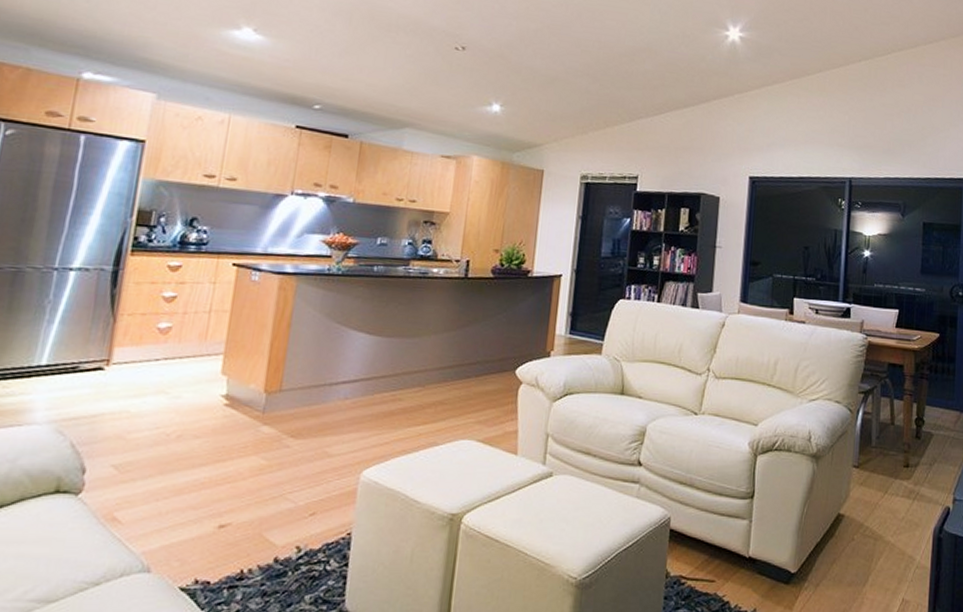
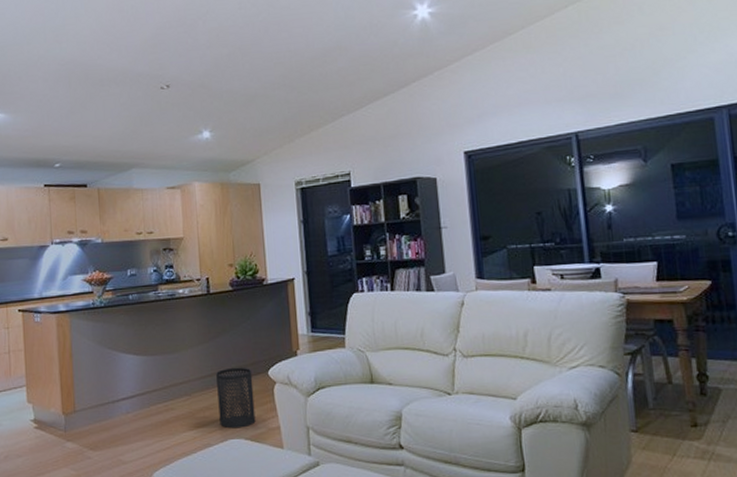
trash can: none [451,361,499,429] -> present [216,367,256,429]

